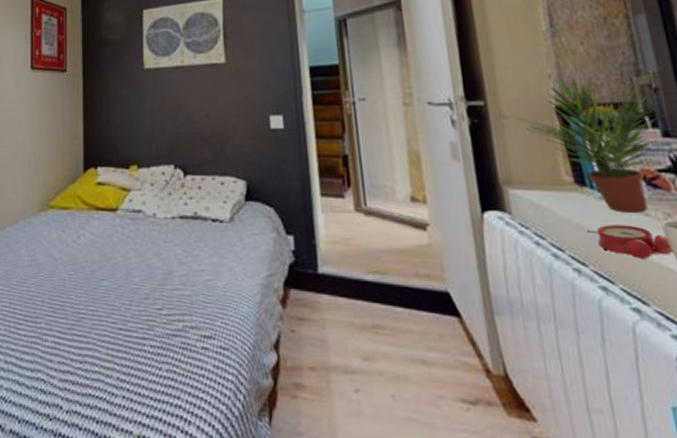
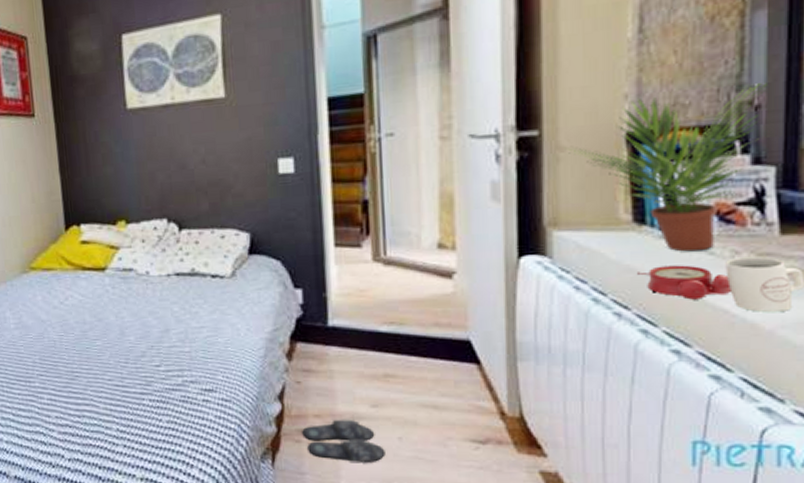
slippers: none [298,372,380,425] -> present [302,419,385,464]

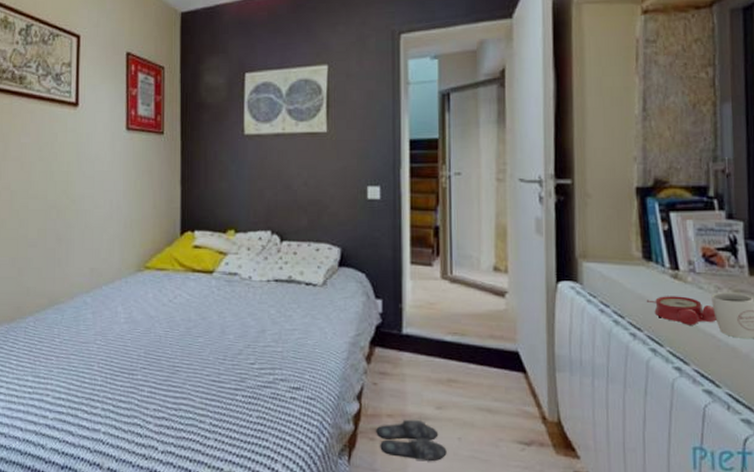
potted plant: present [565,83,767,252] -> none [591,157,734,286]

